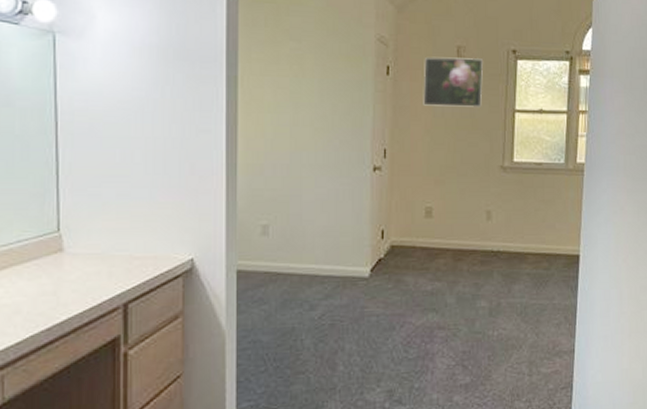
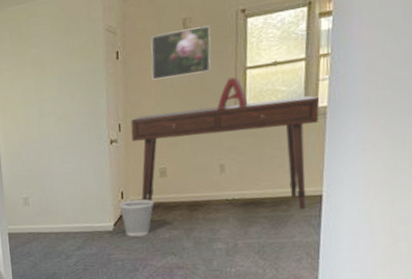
wastebasket: none [378,241,417,287] -> present [118,199,154,237]
desk: none [397,144,579,270] -> present [130,95,320,210]
letter holder: none [485,118,515,151] -> present [216,77,248,110]

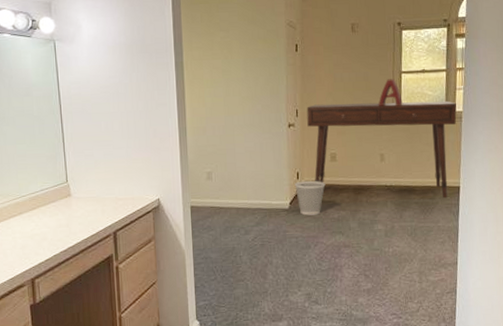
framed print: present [151,25,211,80] -> none [325,32,374,74]

